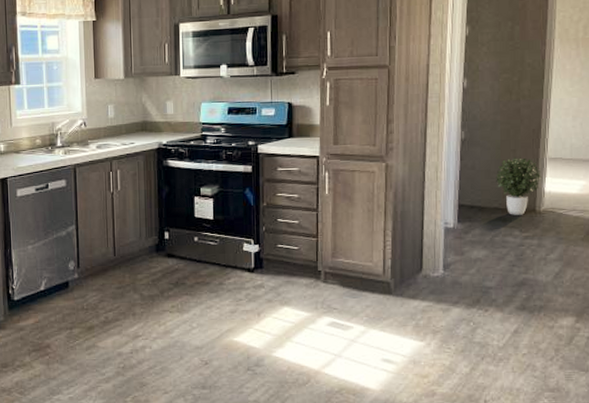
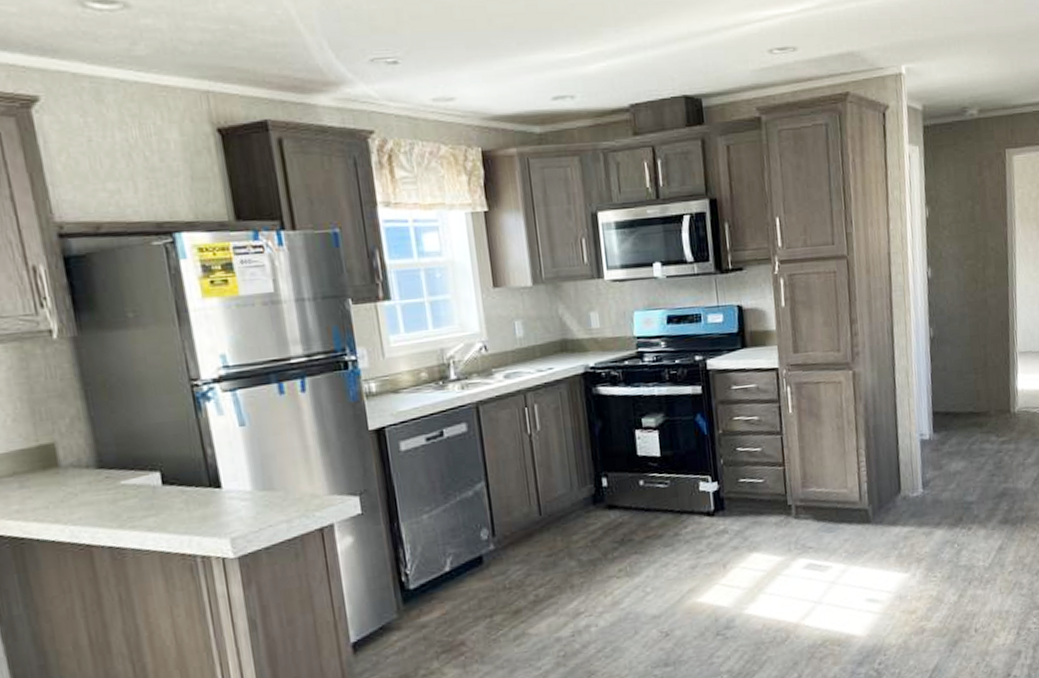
potted plant: present [496,158,542,215] -> none [968,354,1014,419]

